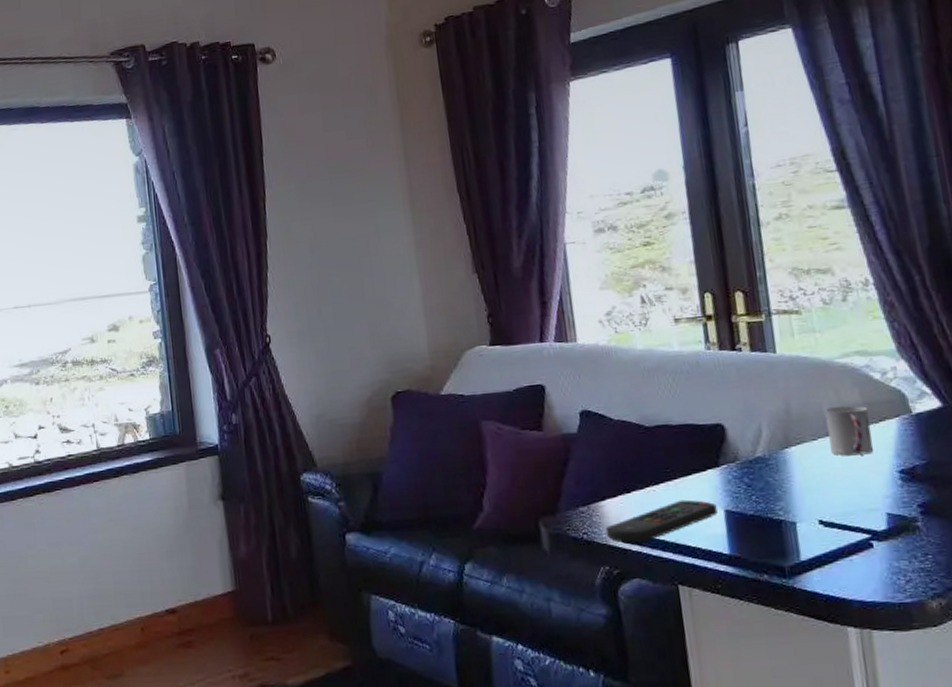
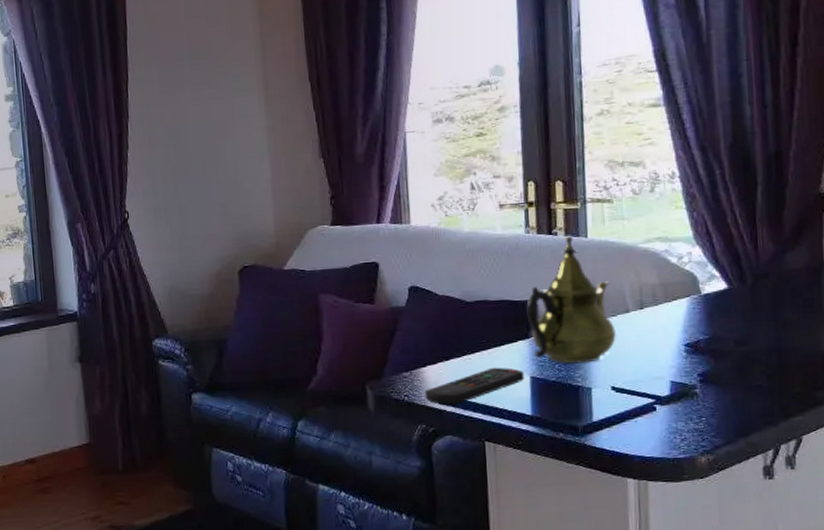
teapot: none [713,350,819,495] -> present [526,235,616,364]
cup: present [825,405,874,456] -> none [626,286,665,331]

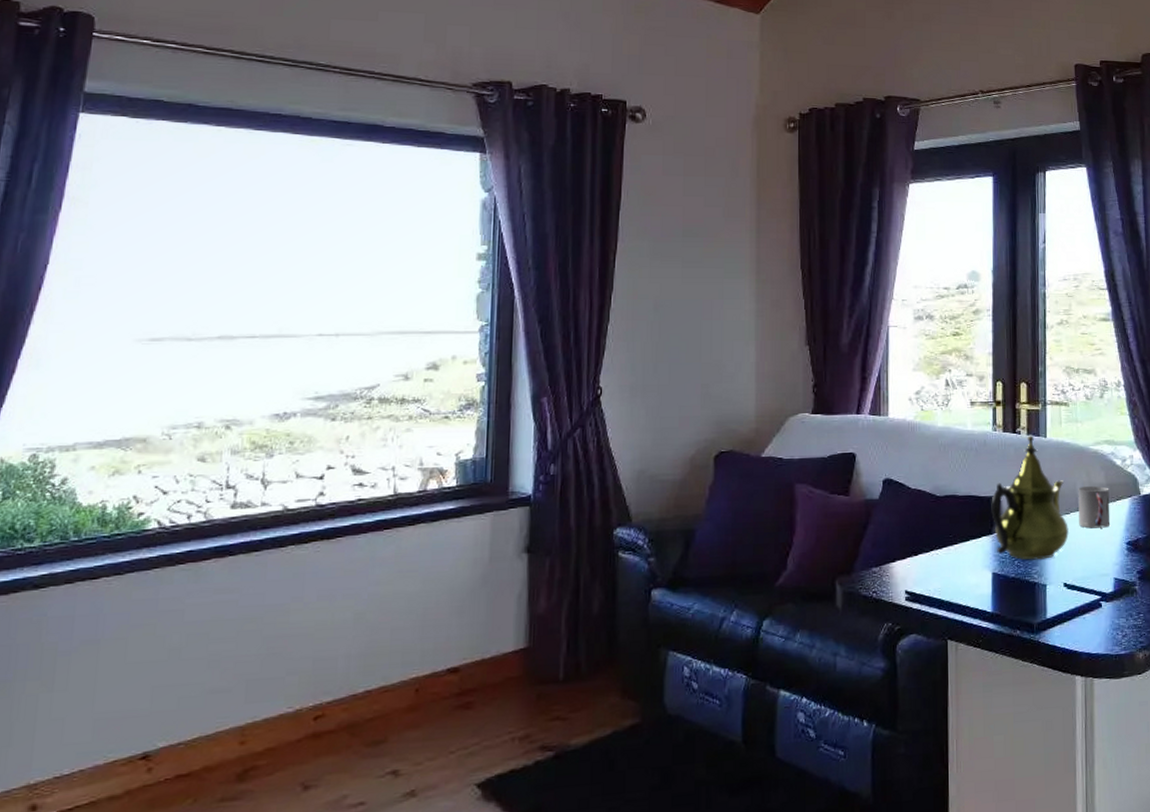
remote control: present [424,367,524,405] -> none [892,563,986,602]
cup: none [626,286,665,331] -> present [1078,485,1111,529]

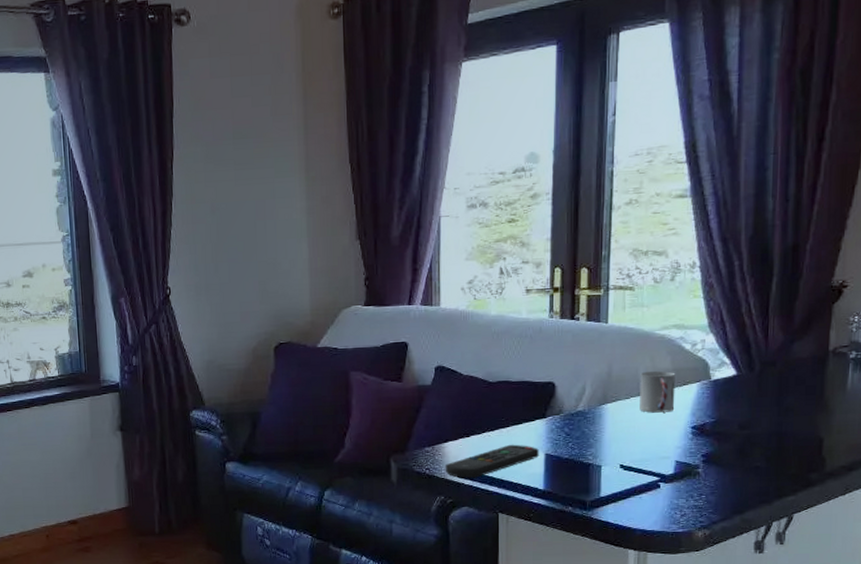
remote control: none [892,563,986,602] -> present [445,444,539,478]
teapot: present [991,434,1069,560] -> none [545,320,628,443]

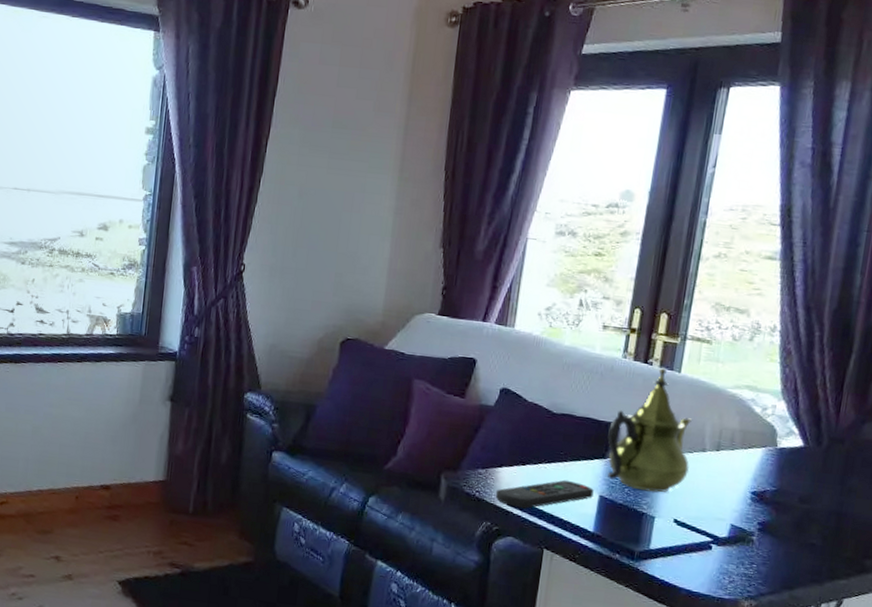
teapot: none [545,320,628,443] -> present [607,367,692,493]
cup: present [640,370,676,413] -> none [701,428,742,474]

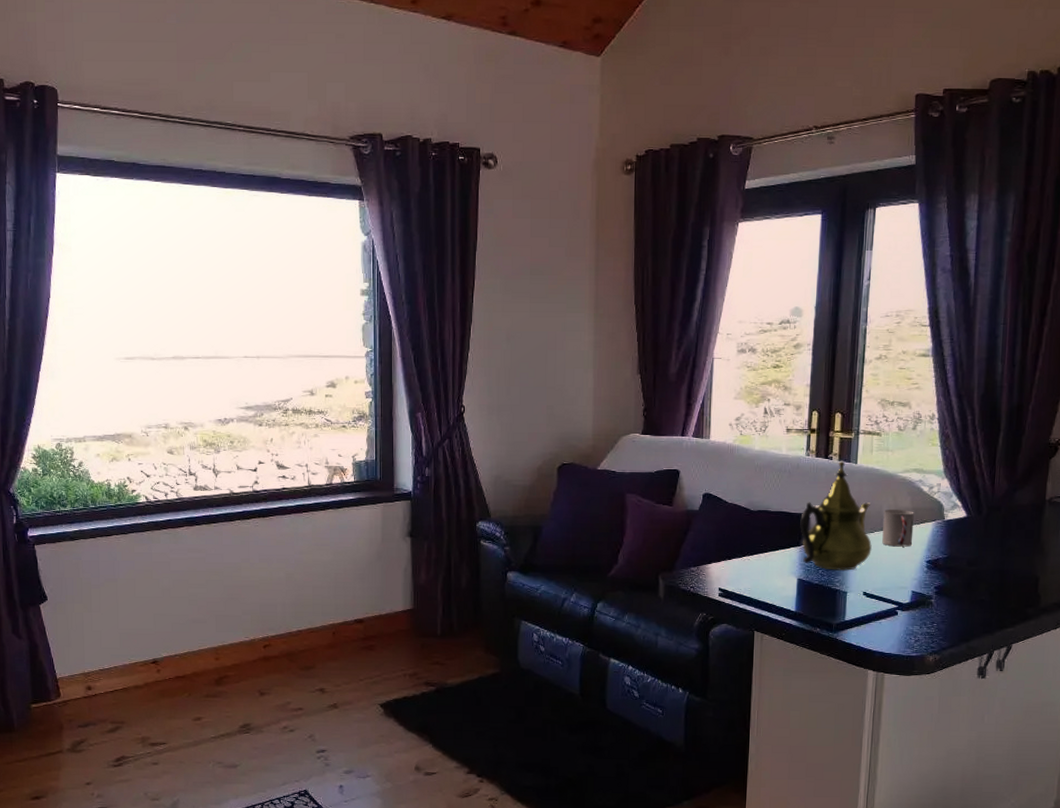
remote control: present [495,479,594,509] -> none [707,568,792,598]
cup: none [701,428,742,474] -> present [882,509,914,547]

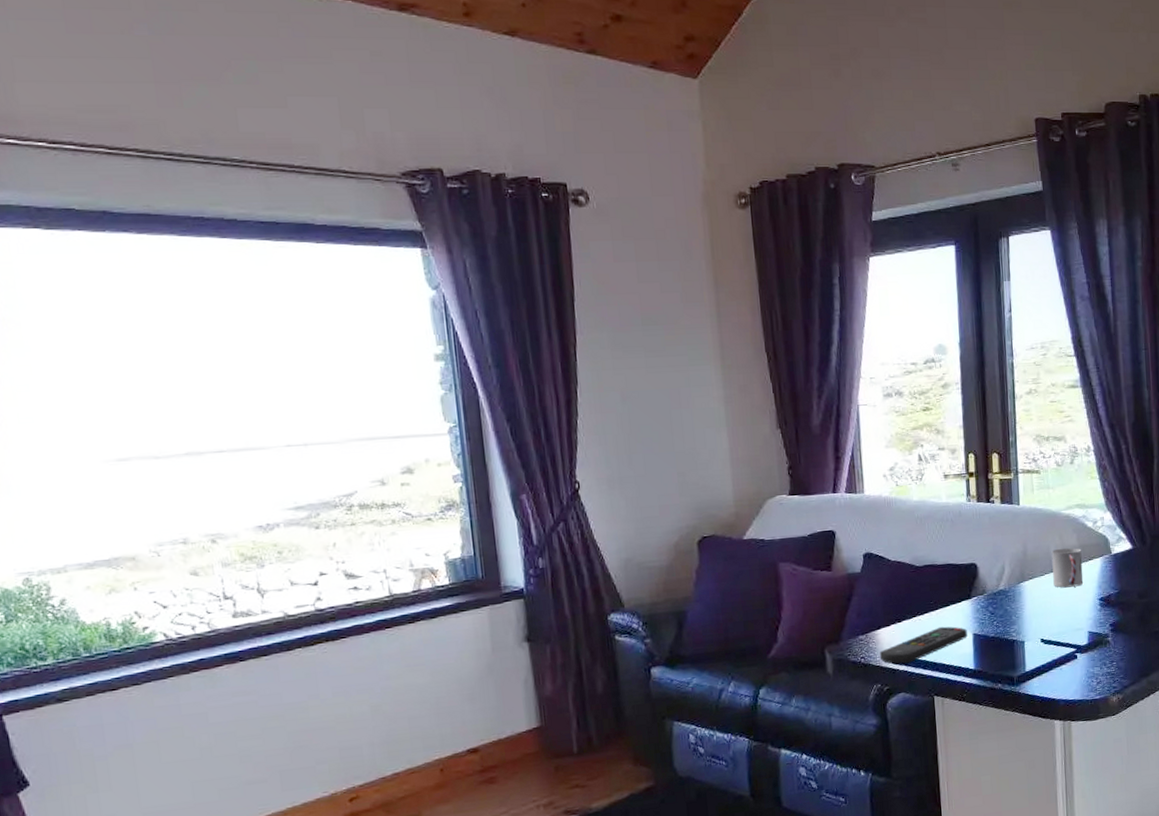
remote control: none [707,568,792,598] -> present [879,626,967,664]
teapot: present [800,460,872,571] -> none [968,503,1044,620]

